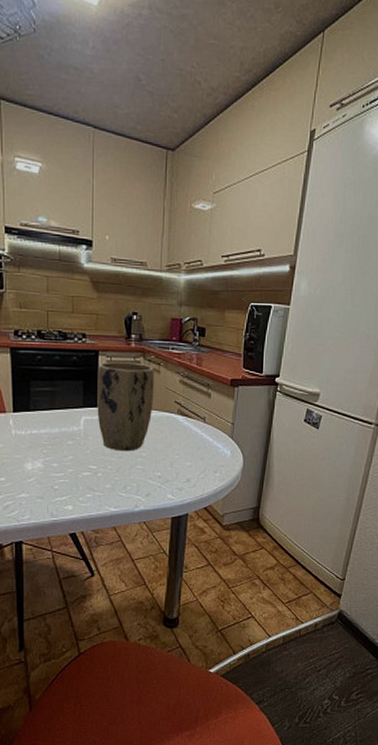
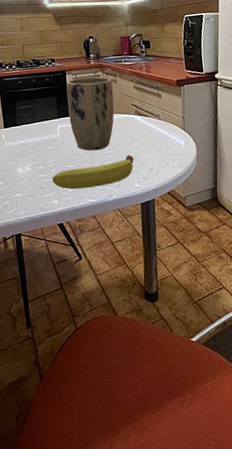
fruit: none [67,460,169,495] -> present [52,155,134,190]

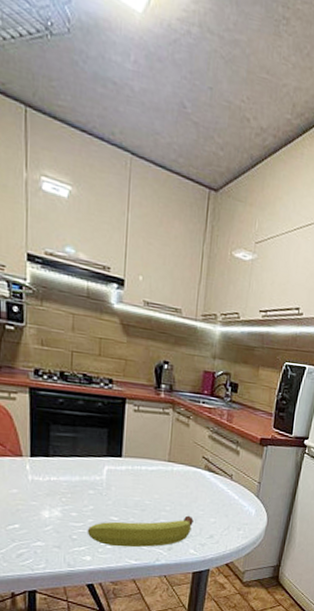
plant pot: present [66,76,115,151] -> none [121,410,183,505]

